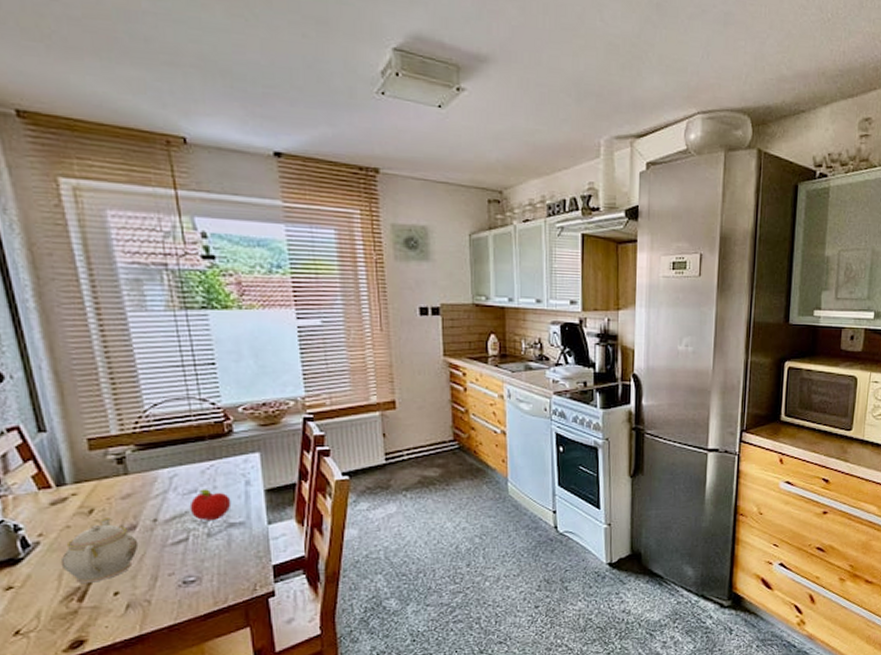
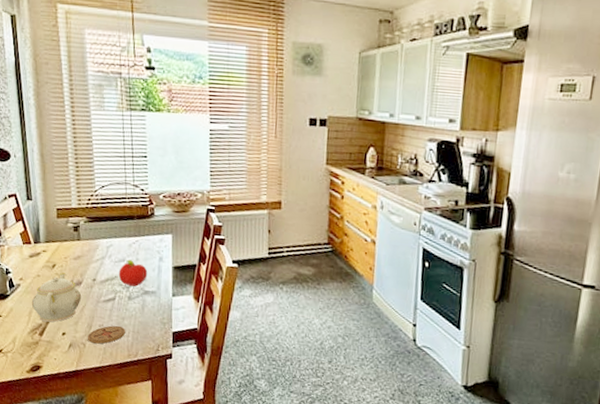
coaster: none [152,570,208,598] -> present [87,325,126,344]

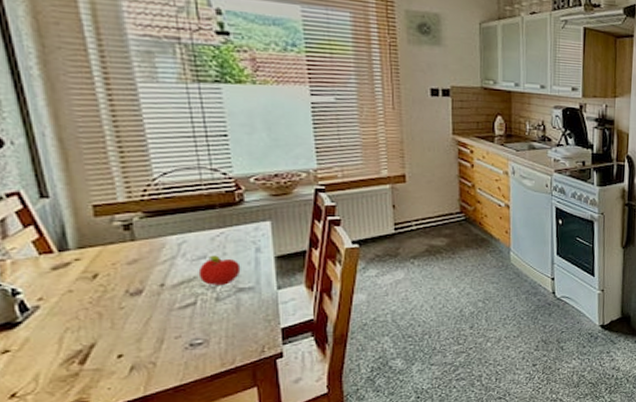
teapot: present [31,272,82,323] -> none [61,282,145,346]
coaster: present [87,325,126,344] -> none [157,333,216,360]

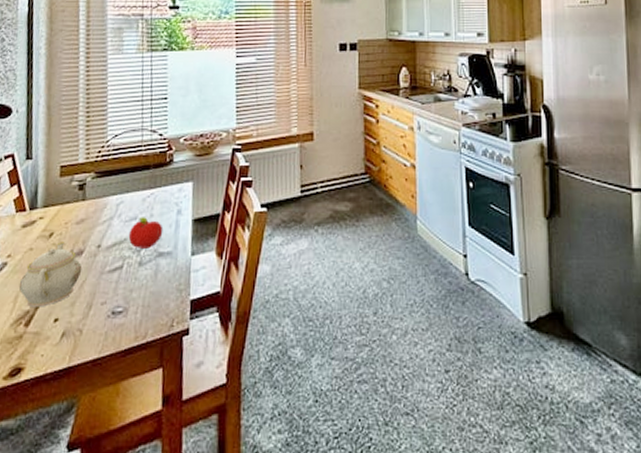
teapot: none [61,282,145,346] -> present [18,242,83,307]

